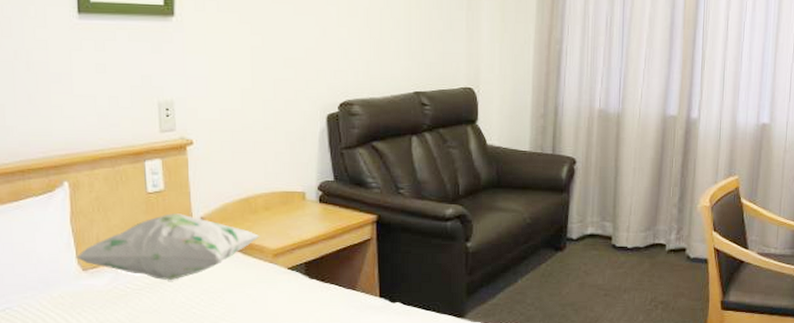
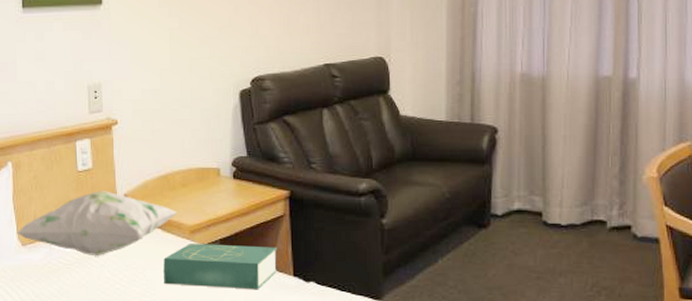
book: none [244,267,364,311] -> present [163,244,278,290]

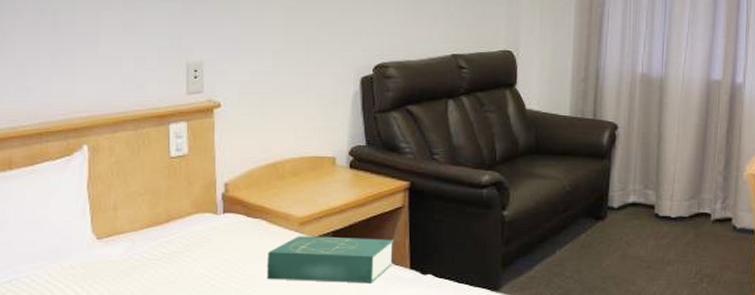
decorative pillow: present [15,191,179,257] -> none [89,179,288,251]

